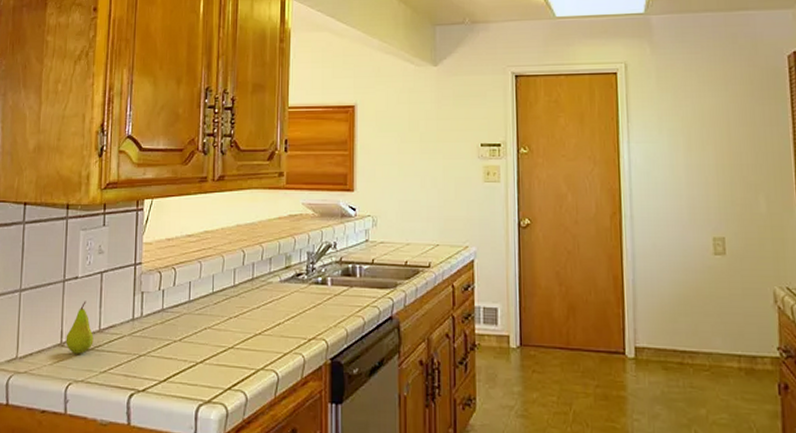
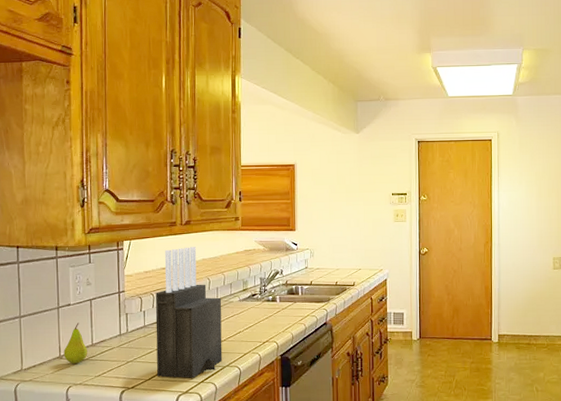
knife block: none [173,209,258,383] -> present [155,247,223,378]

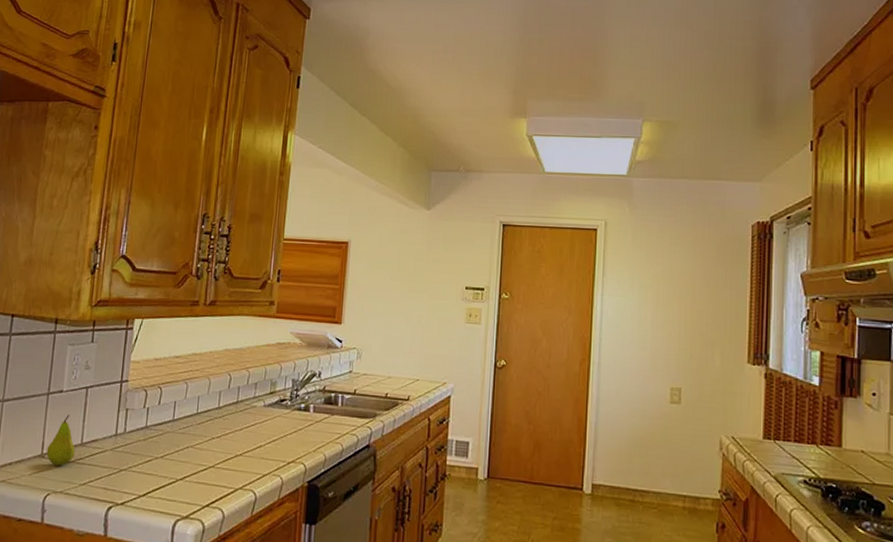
knife block: present [155,247,223,378] -> none [153,332,243,500]

